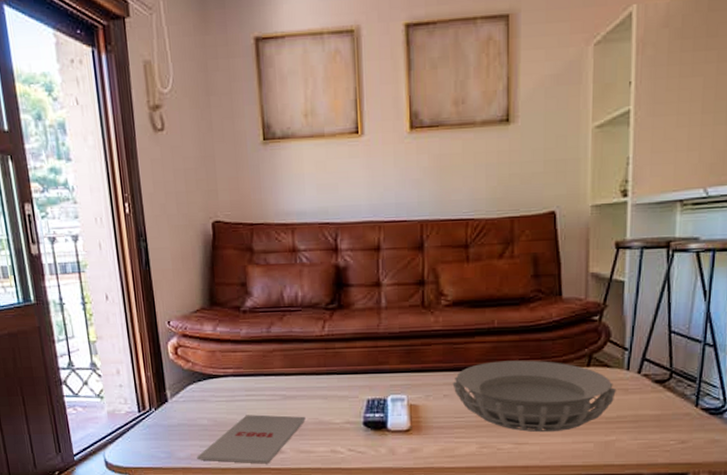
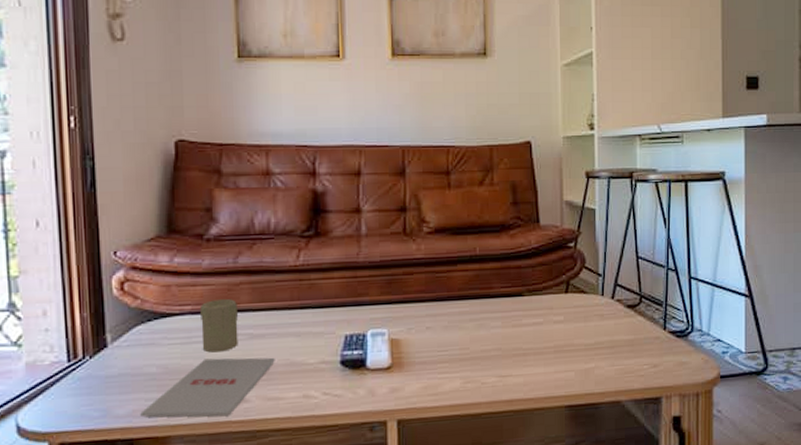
candle: none [240,364,274,410] -> present [199,299,239,353]
decorative bowl: present [452,360,616,433] -> none [435,287,593,363]

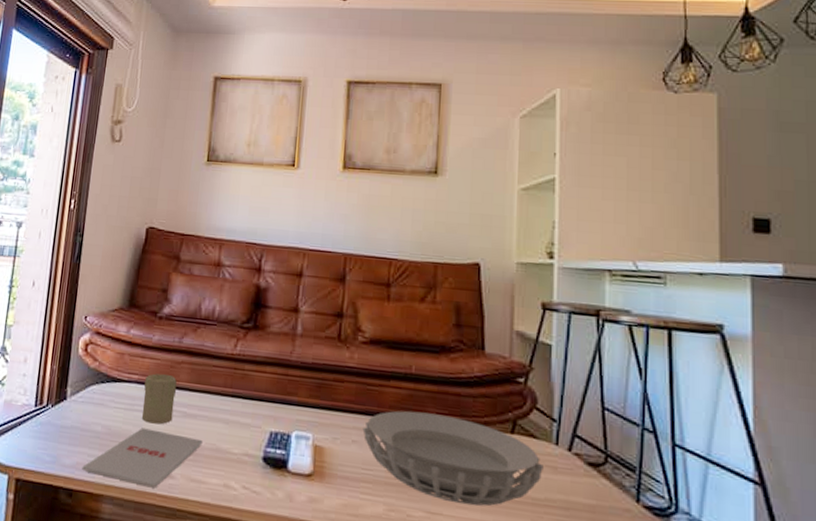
decorative bowl: none [435,287,593,363] -> present [362,410,543,507]

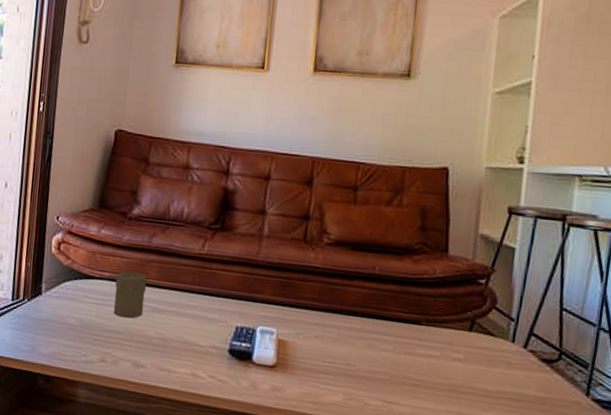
magazine: present [82,428,203,488] -> none [58,321,172,376]
decorative bowl: present [362,410,543,507] -> none [325,308,499,397]

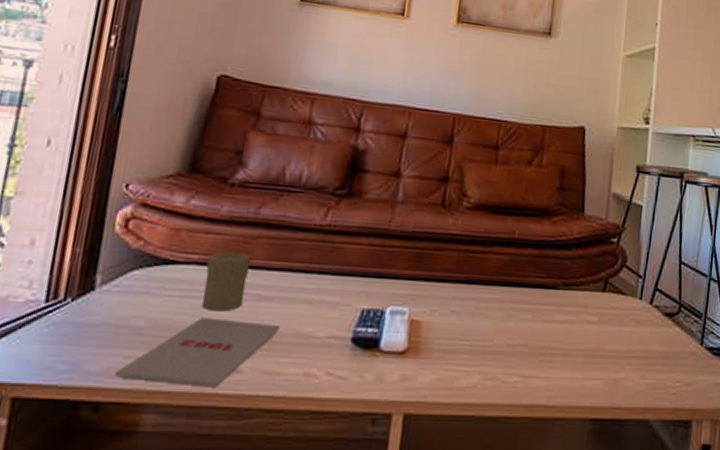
magazine: none [58,321,172,376] -> present [114,317,280,388]

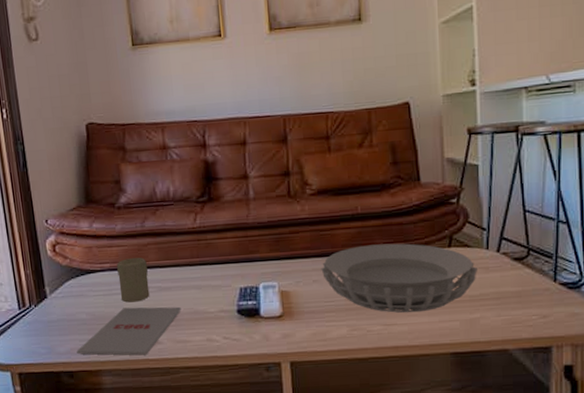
decorative bowl: none [462,276,628,365] -> present [321,243,477,313]

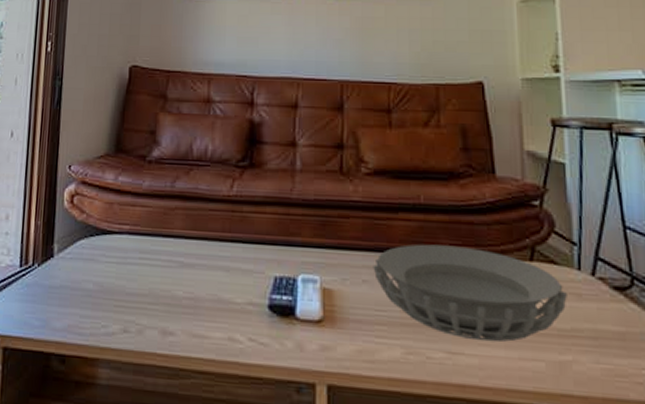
magazine: present [76,306,181,356] -> none [74,282,203,348]
candle: present [116,258,150,303] -> none [135,222,171,277]

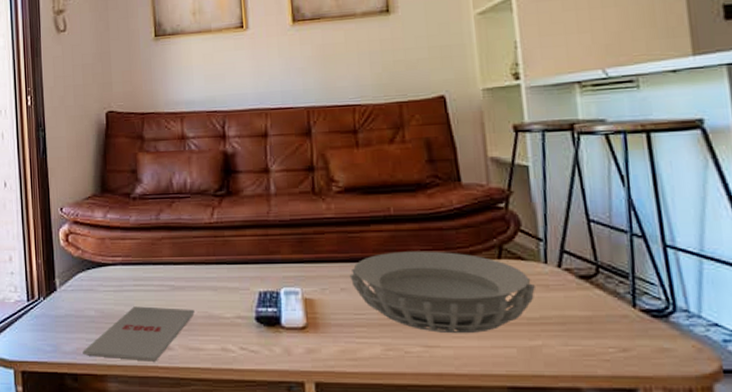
magazine: none [74,282,203,348] -> present [82,306,195,362]

